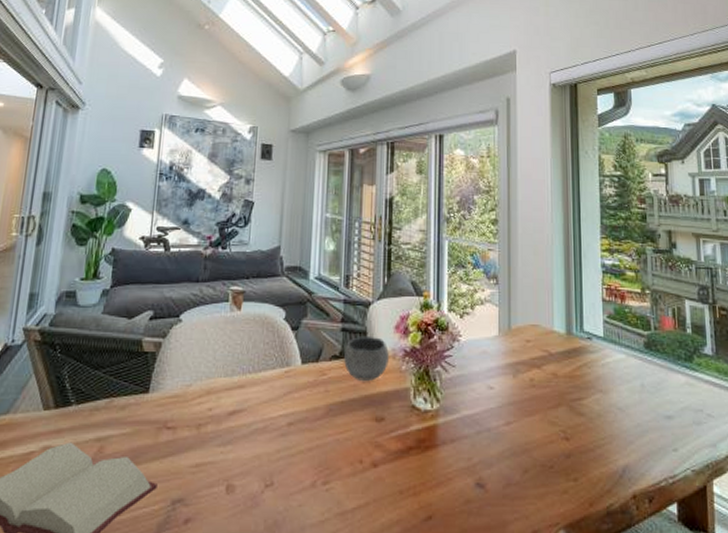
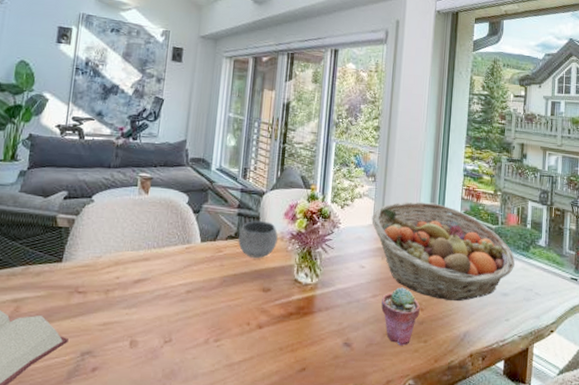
fruit basket: none [497,306,677,427] -> present [372,201,515,301]
potted succulent: none [517,411,565,485] -> present [381,287,420,346]

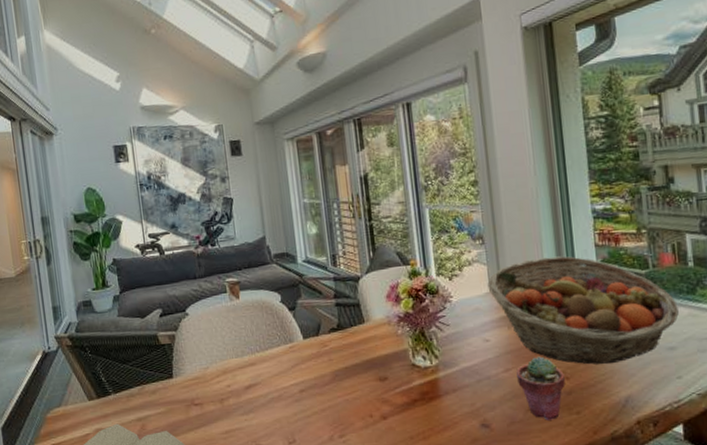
bowl: present [238,220,278,258] -> none [341,307,385,348]

